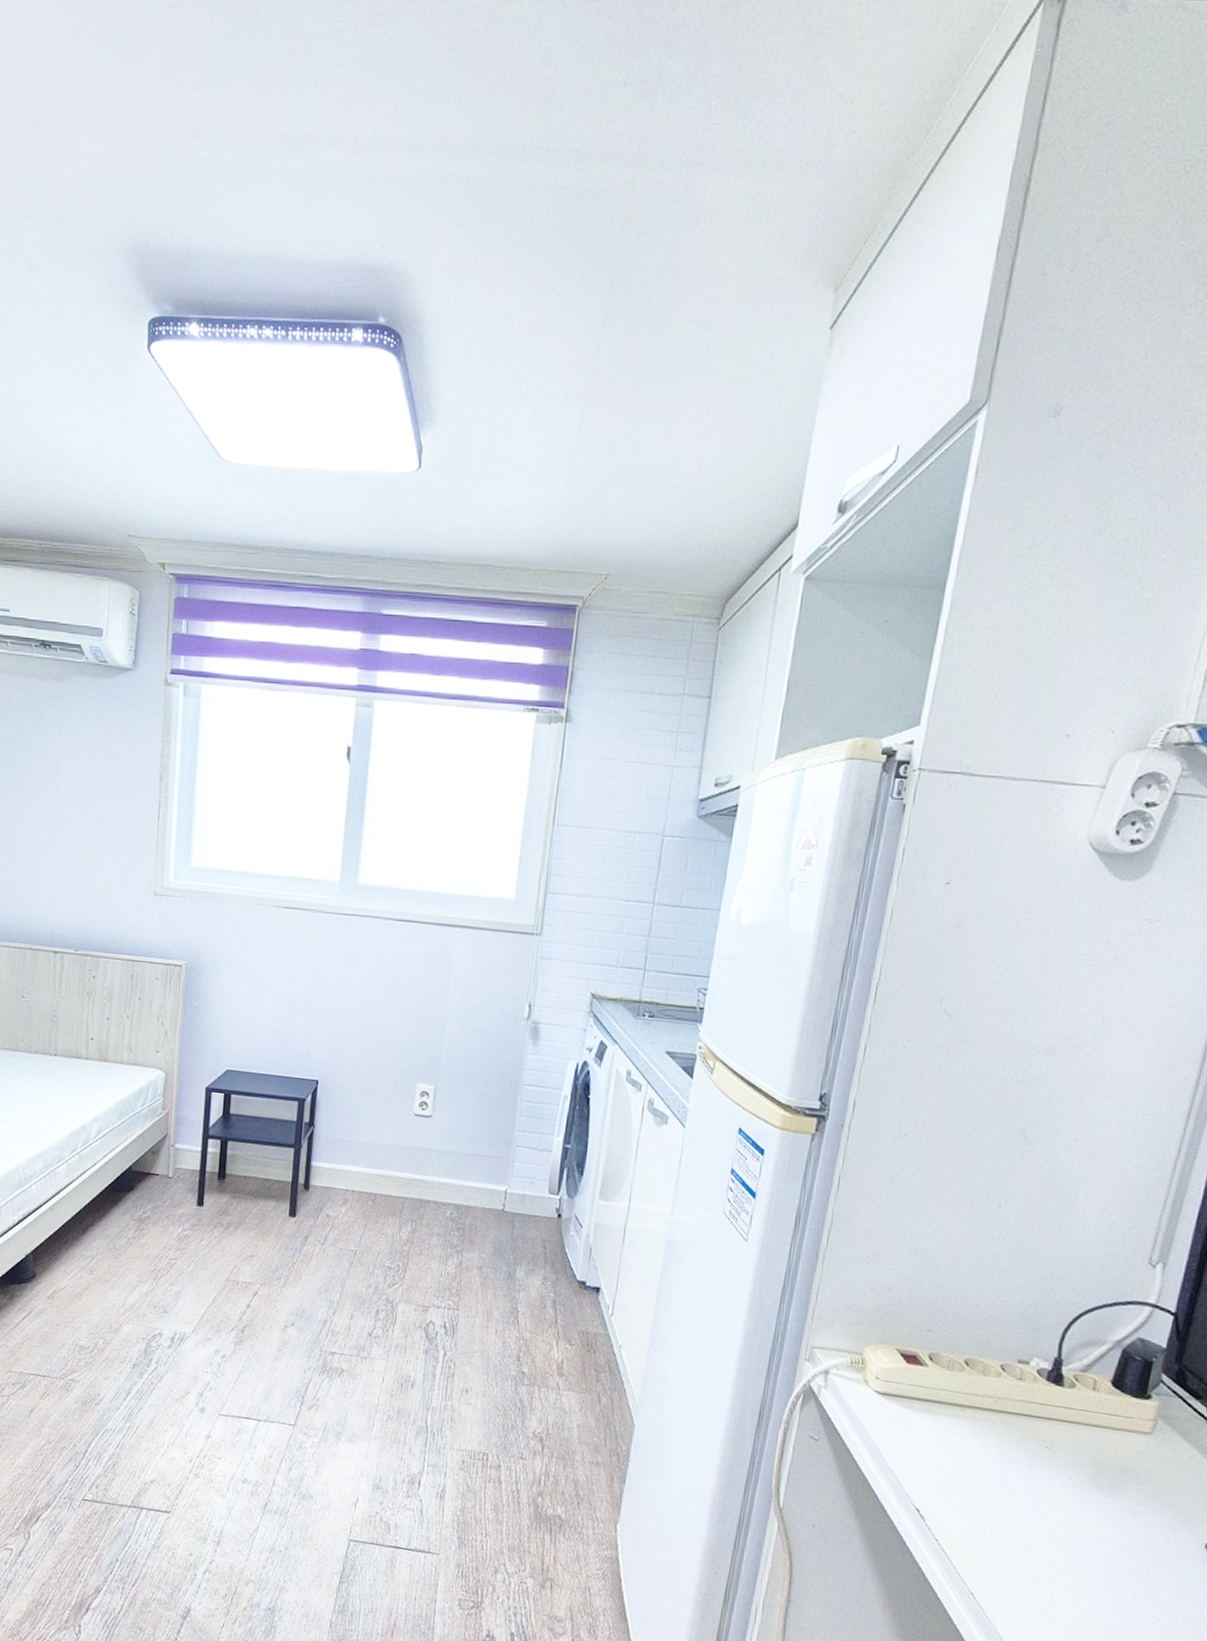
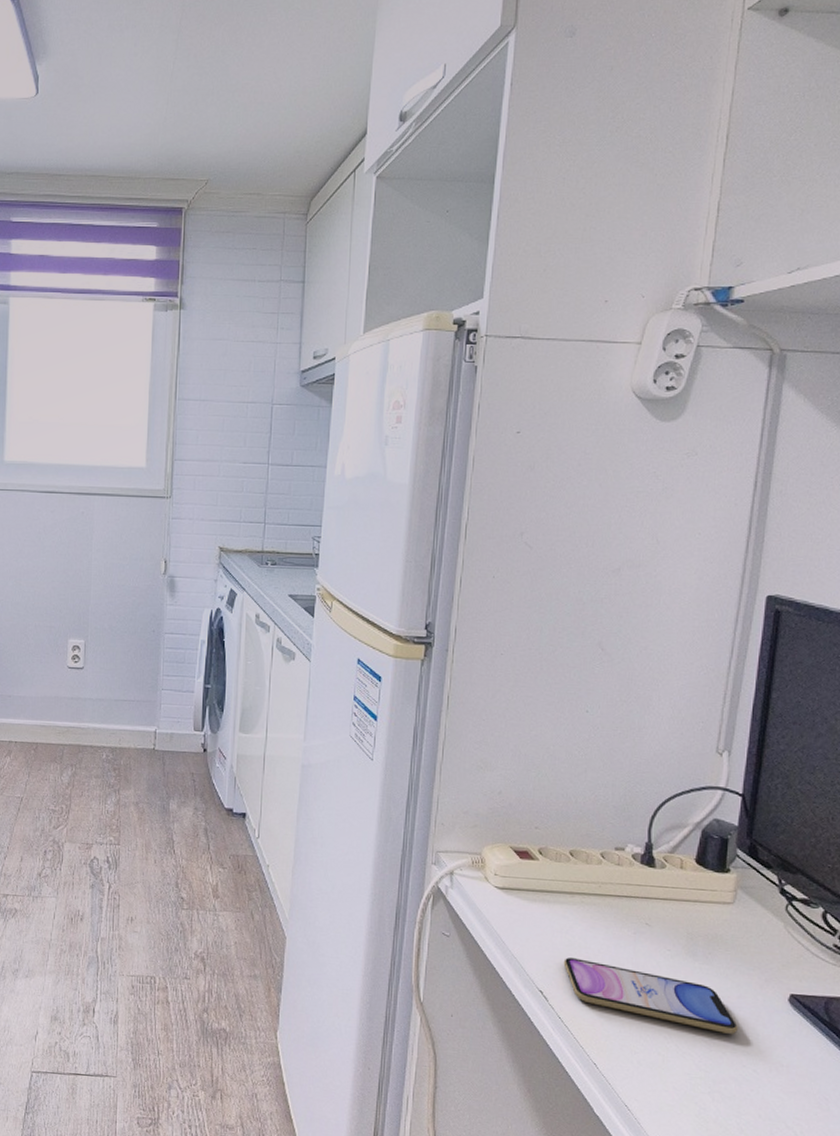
smartphone: none [946,1476,1143,1577] -> present [563,958,738,1034]

